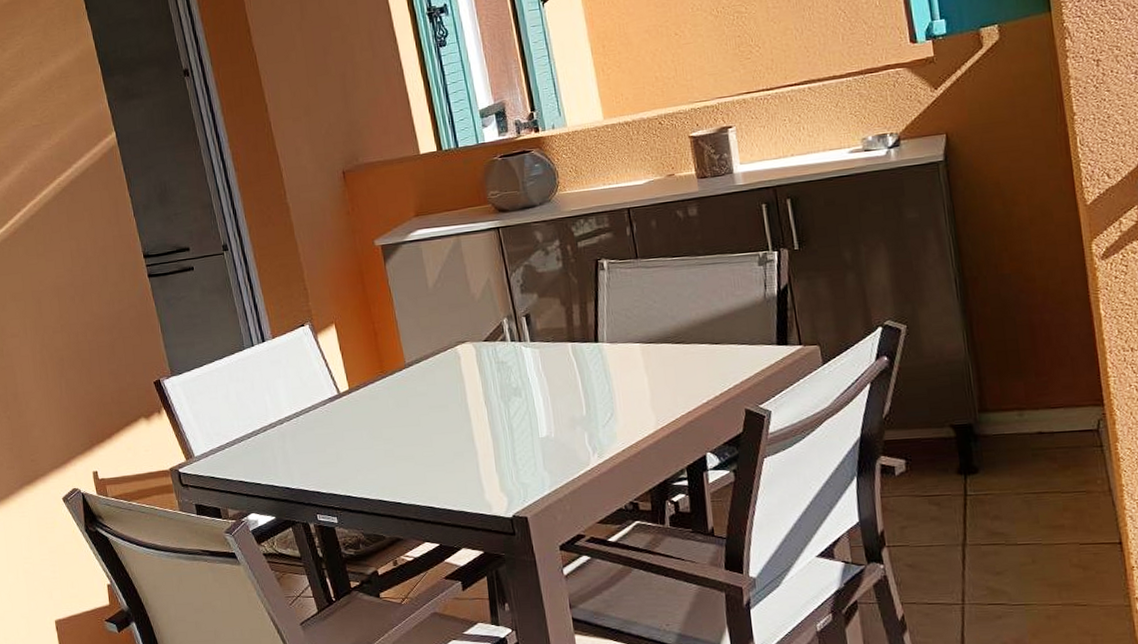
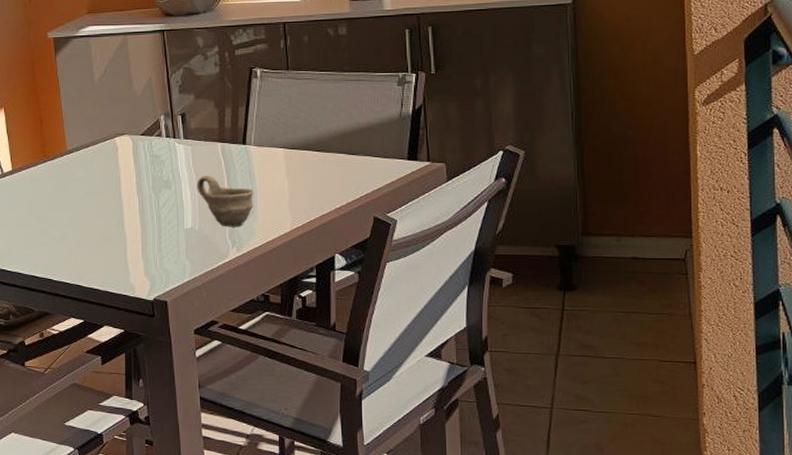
cup: none [548,379,613,433] -> present [197,176,255,227]

